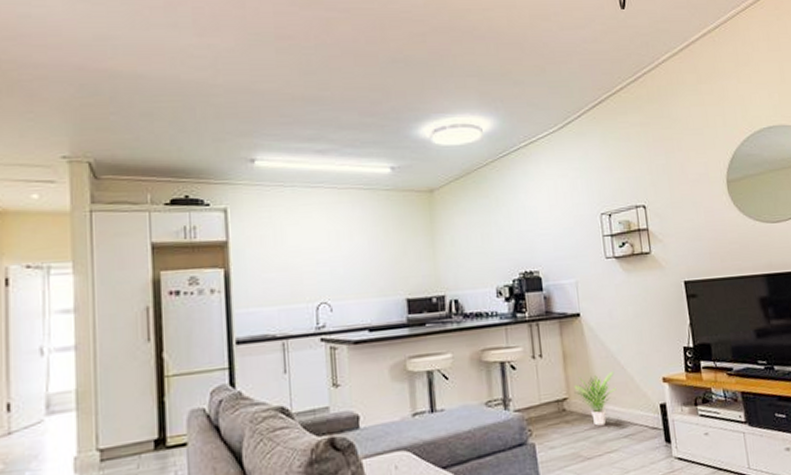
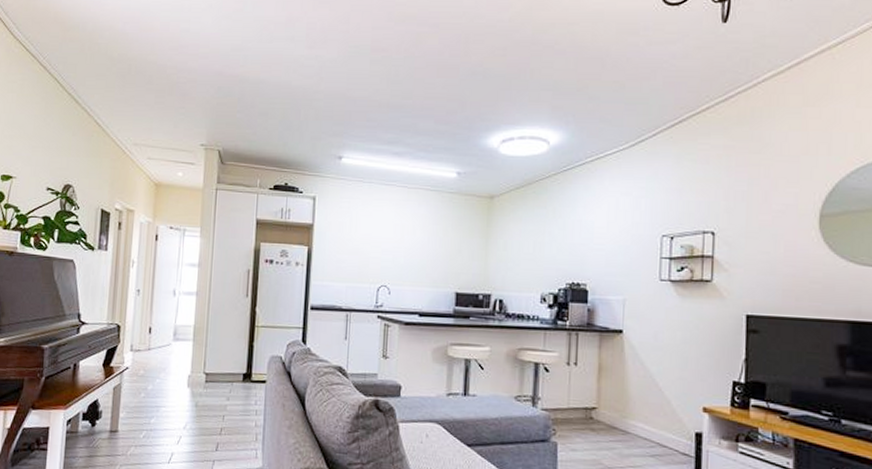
potted plant: present [574,371,616,426] -> none [605,390,651,440]

